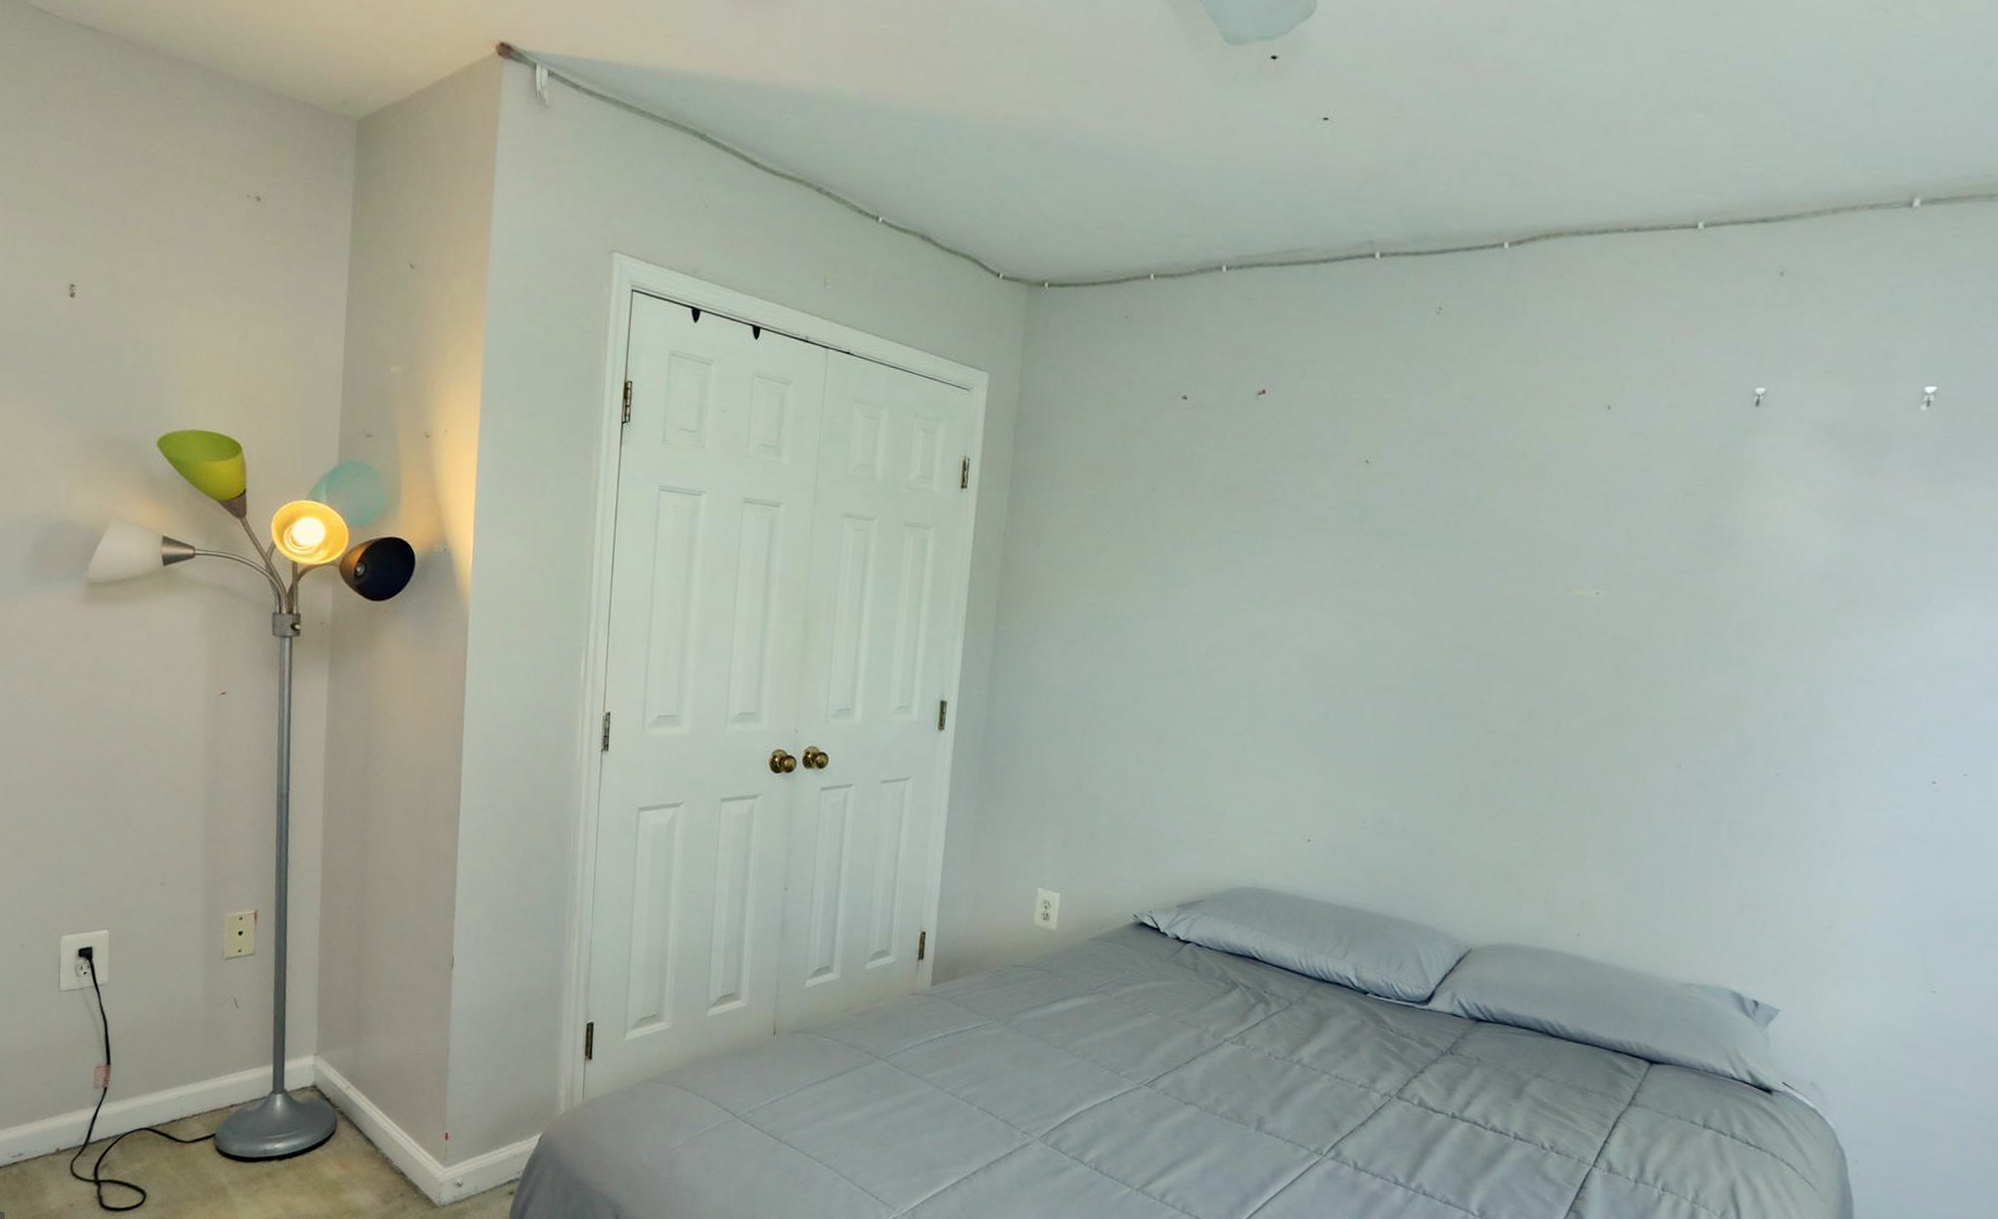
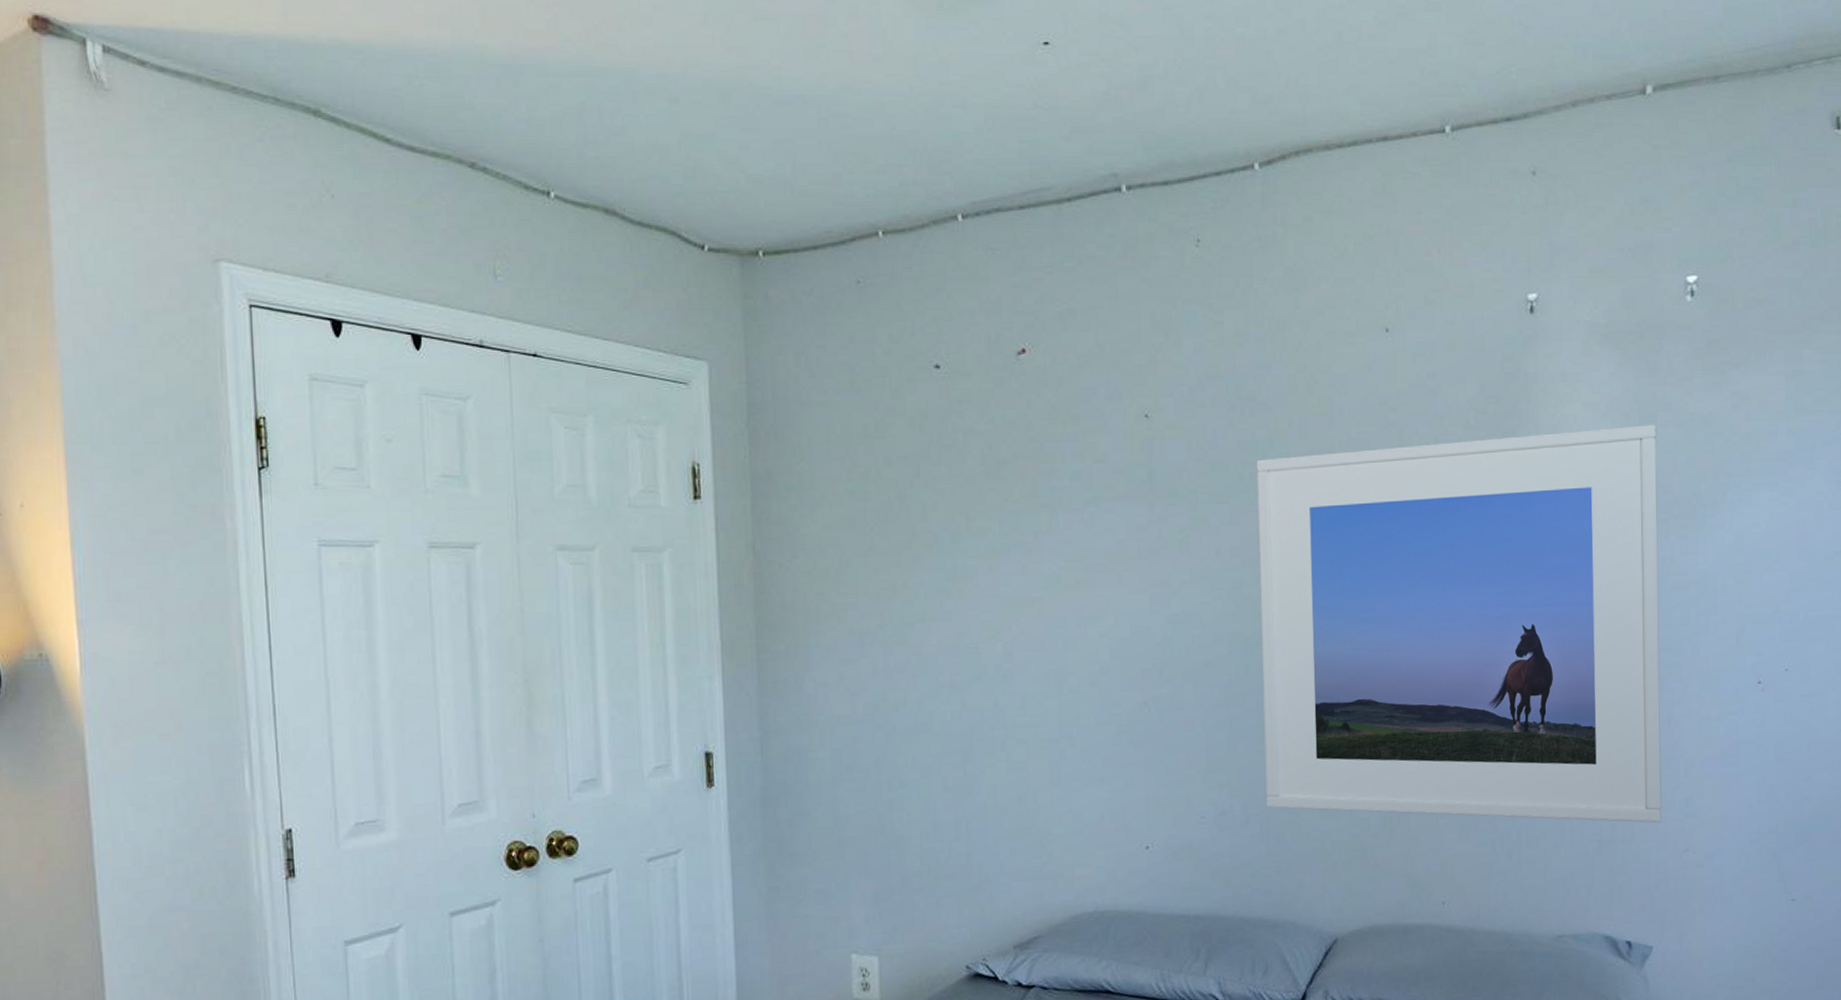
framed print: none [1424,512,1868,898] -> present [1256,424,1662,823]

